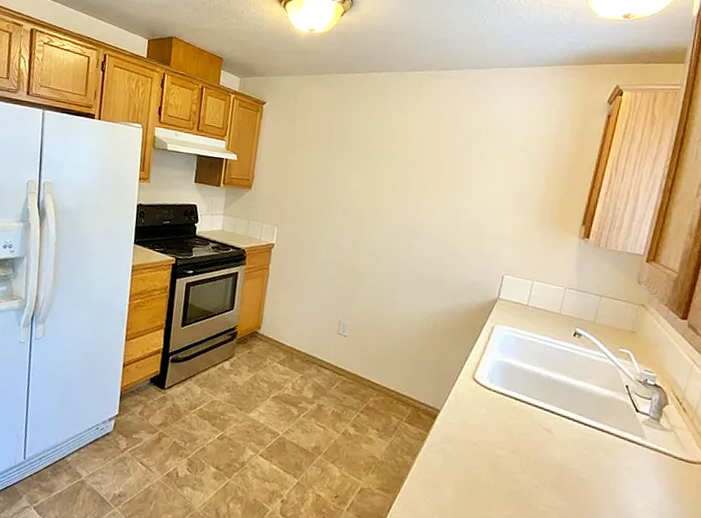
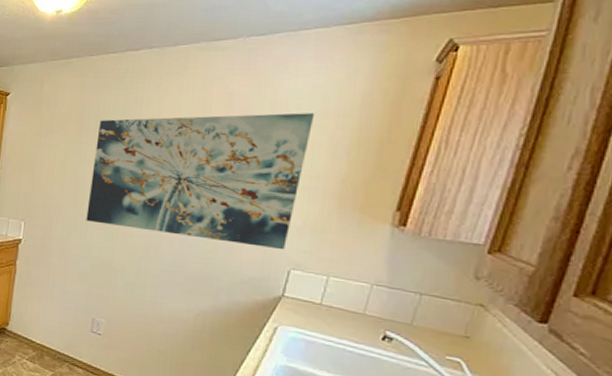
wall art: none [334,133,522,258] -> present [86,113,315,250]

